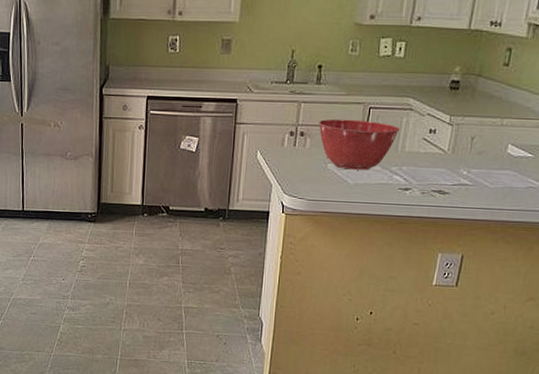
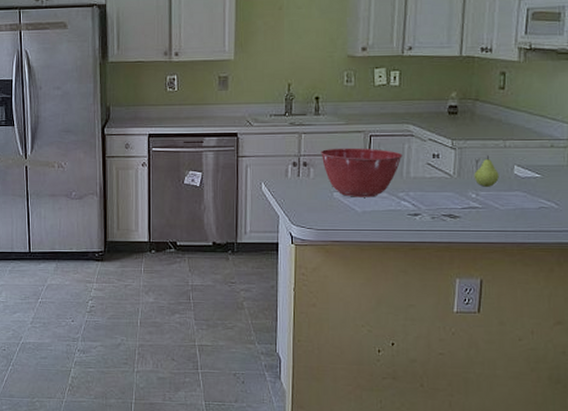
fruit: none [467,133,493,165] -> present [474,155,499,187]

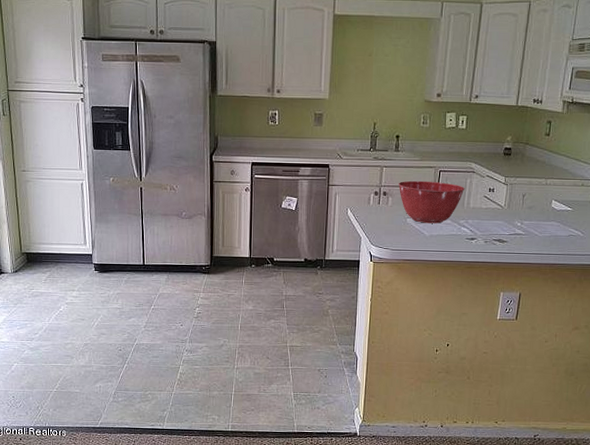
fruit: present [474,155,499,187] -> none [520,191,540,217]

